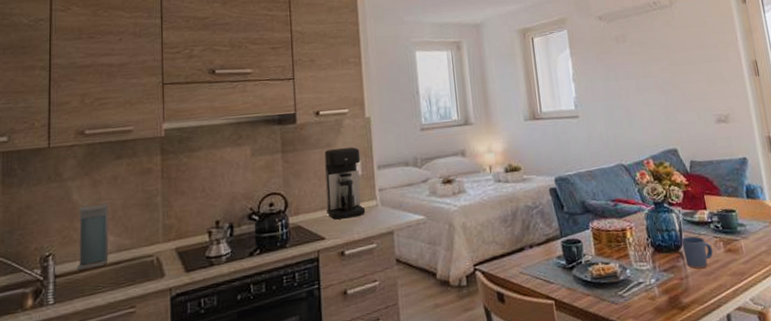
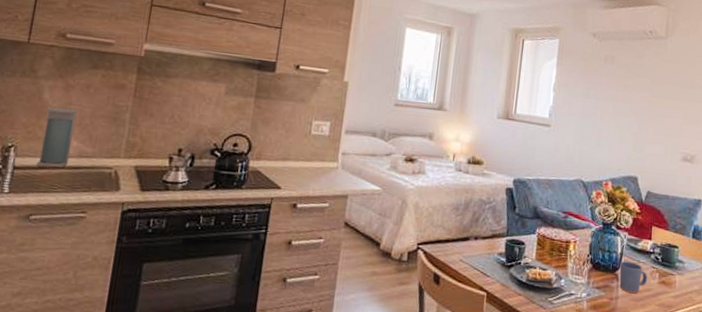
coffee maker: present [324,147,366,220] -> none [287,105,332,174]

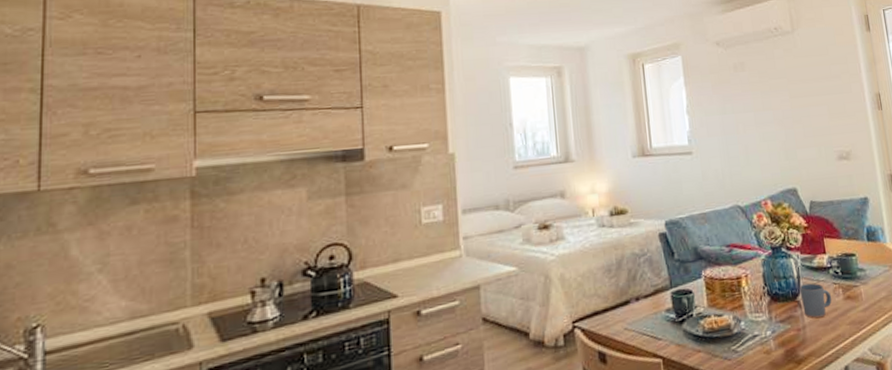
soap dispenser: present [36,106,77,168] -> none [74,259,119,344]

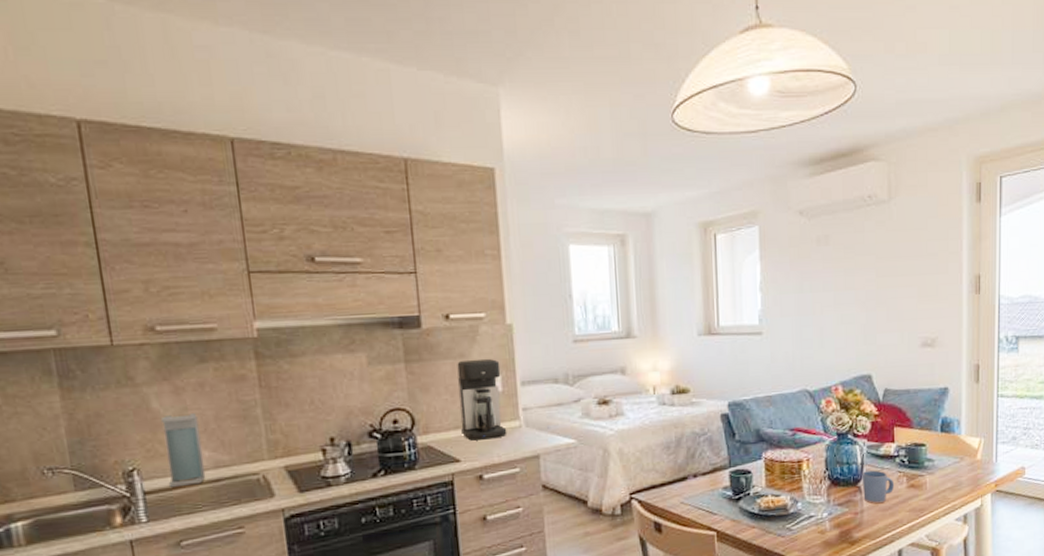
soap dispenser: none [74,259,119,344] -> present [161,414,206,487]
coffee maker: none [398,188,447,274] -> present [457,359,507,441]

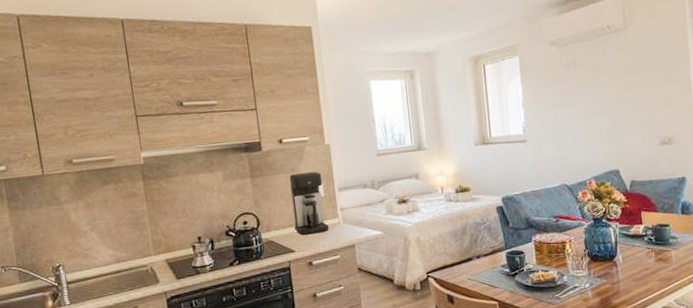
soap dispenser: present [161,414,206,487] -> none [78,223,110,278]
mug: present [862,470,895,504] -> none [616,247,645,276]

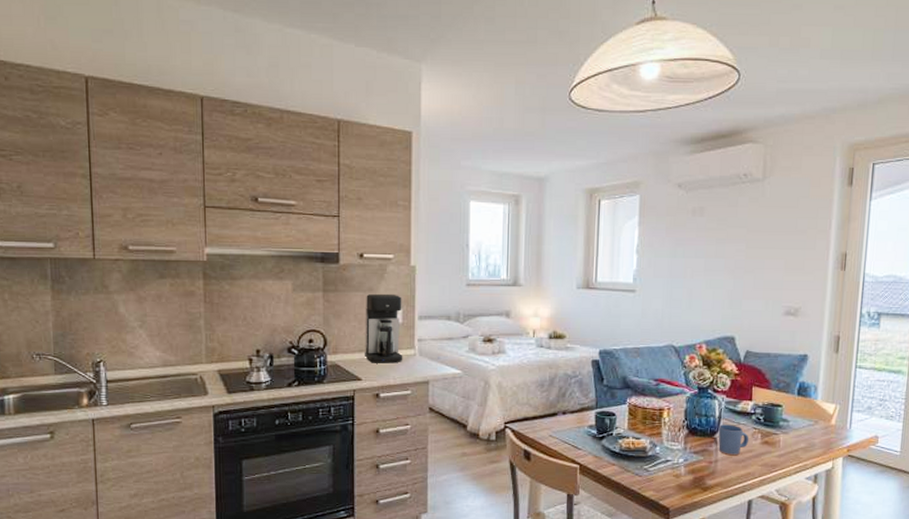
mug: none [616,247,645,276] -> present [718,424,749,456]

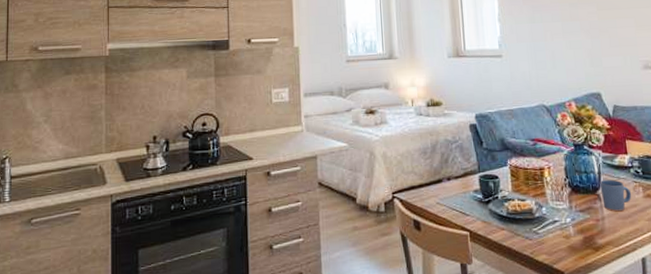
coffee maker: present [365,294,403,363] -> none [254,75,292,142]

